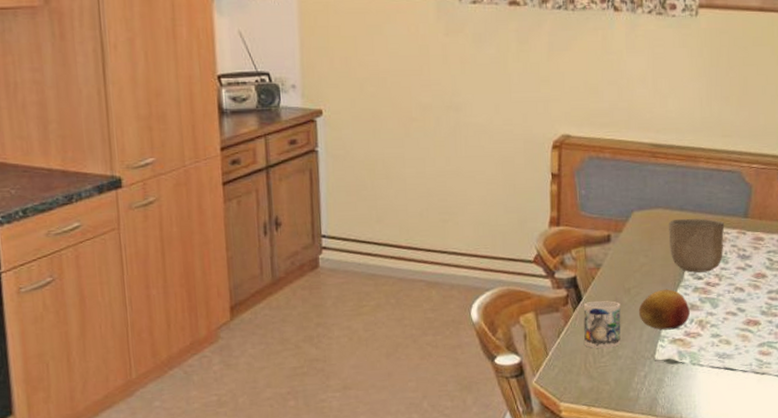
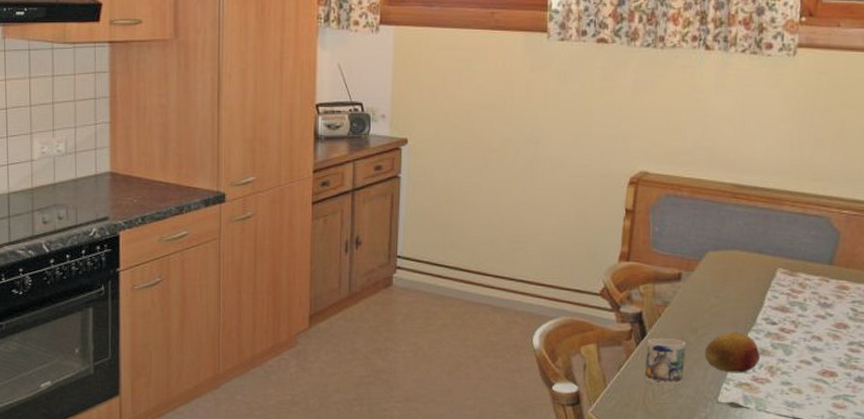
bowl: present [668,218,725,273] -> none [743,261,807,318]

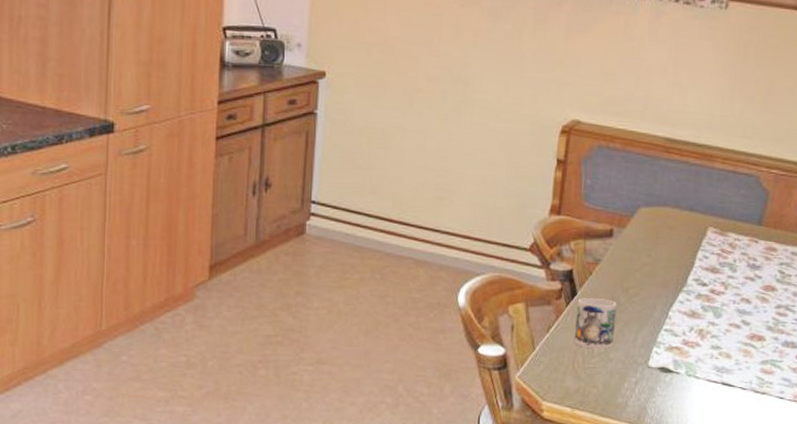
fruit: present [704,331,761,373] -> none [635,292,691,336]

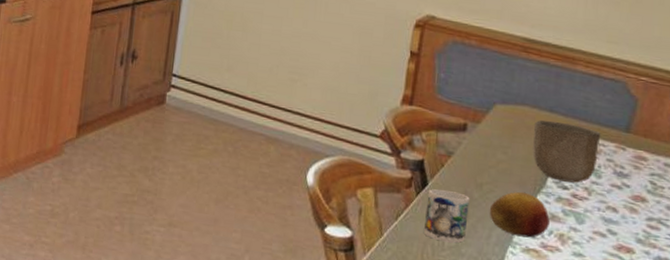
fruit: none [635,292,691,336] -> present [489,191,551,238]
bowl: none [675,219,736,279] -> present [533,119,601,183]

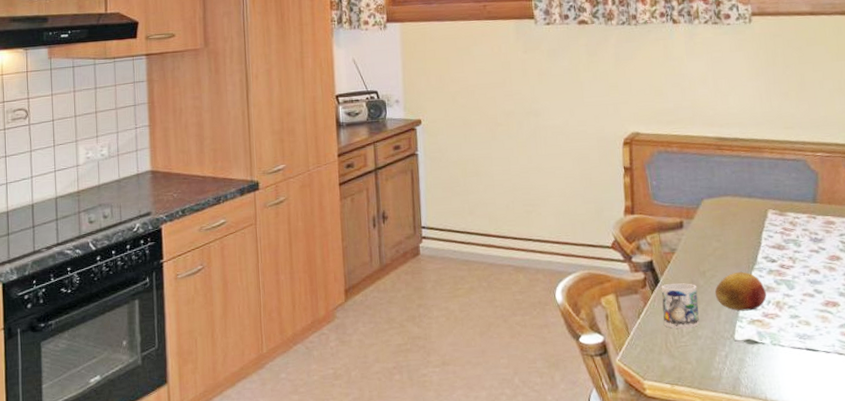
bowl: present [533,119,601,183] -> none [738,204,795,256]

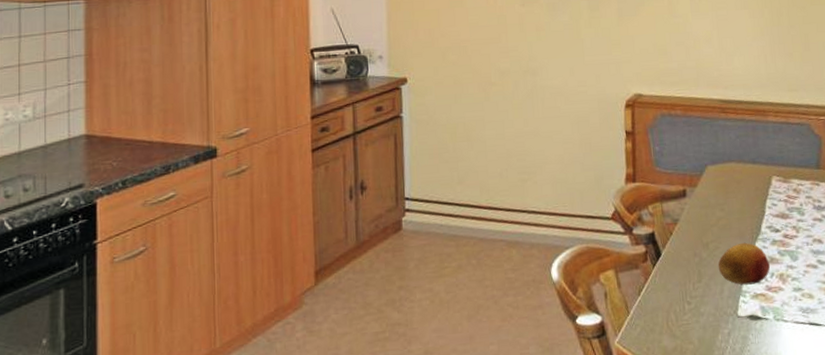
mug: present [661,283,700,329] -> none [663,256,702,306]

